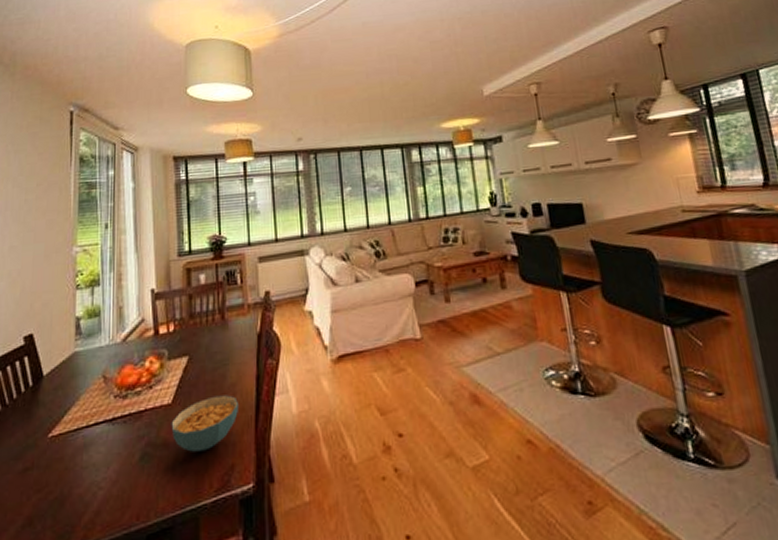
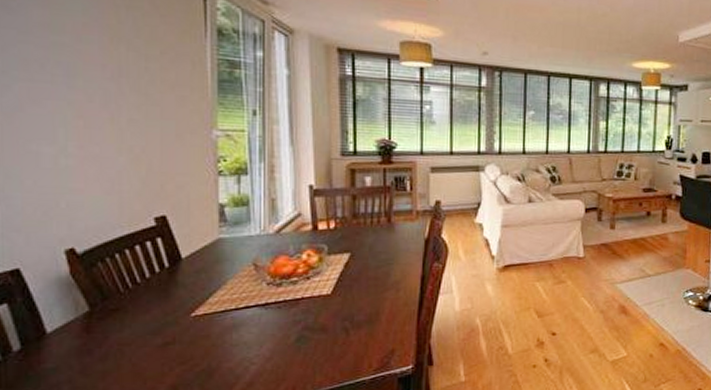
cereal bowl: present [171,395,240,452] -> none [330,291,403,337]

